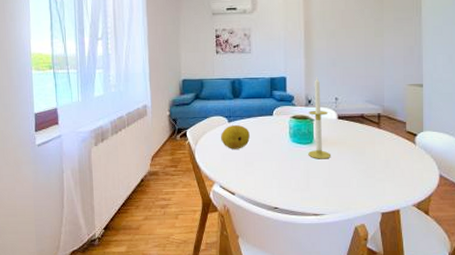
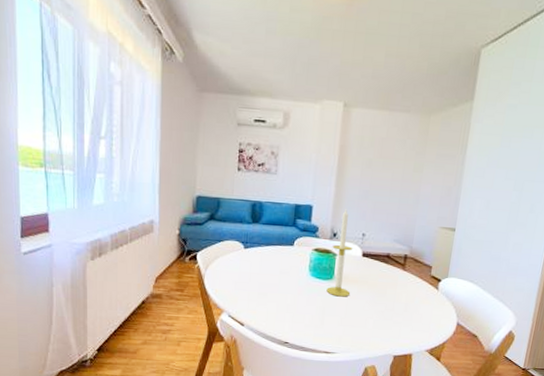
fruit: present [221,125,250,149] -> none [234,252,267,279]

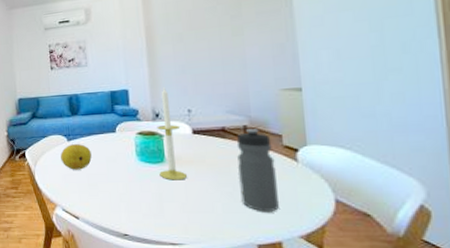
fruit: none [234,252,267,279] -> present [60,144,92,170]
water bottle: none [389,258,423,330] -> present [236,129,279,213]

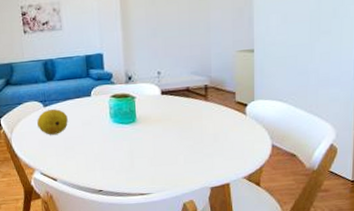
candle: present [157,87,187,181] -> none [129,51,155,139]
water bottle: present [236,129,279,213] -> none [197,87,229,160]

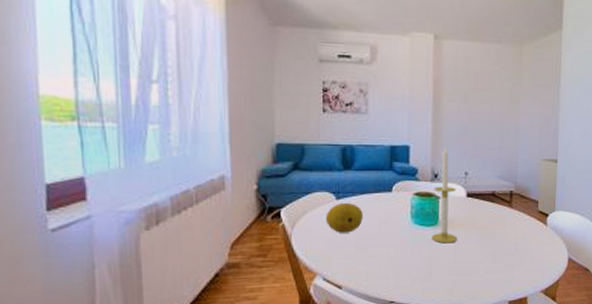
candle: none [129,51,155,139] -> present [432,147,457,244]

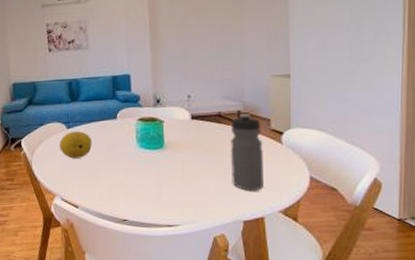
candle: present [432,147,457,244] -> none [157,72,184,165]
water bottle: none [500,194,530,271] -> present [230,114,263,191]

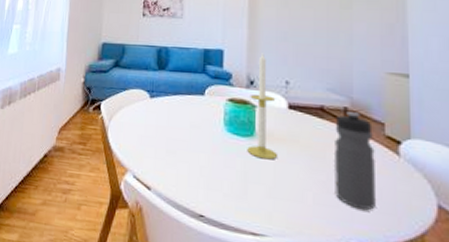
fruit: present [59,131,92,159] -> none [140,102,175,133]
candle: none [157,72,184,165] -> present [247,53,277,160]

